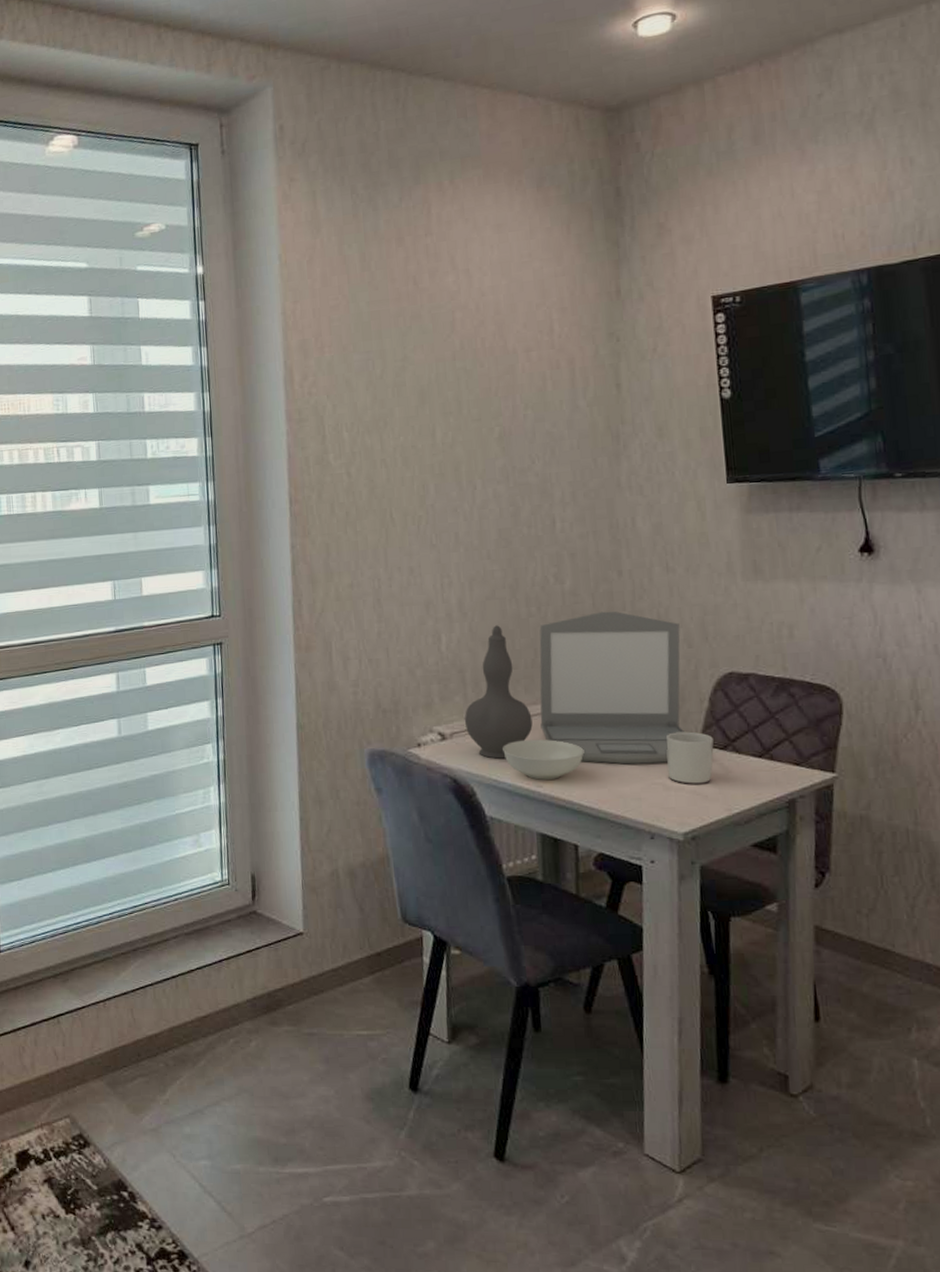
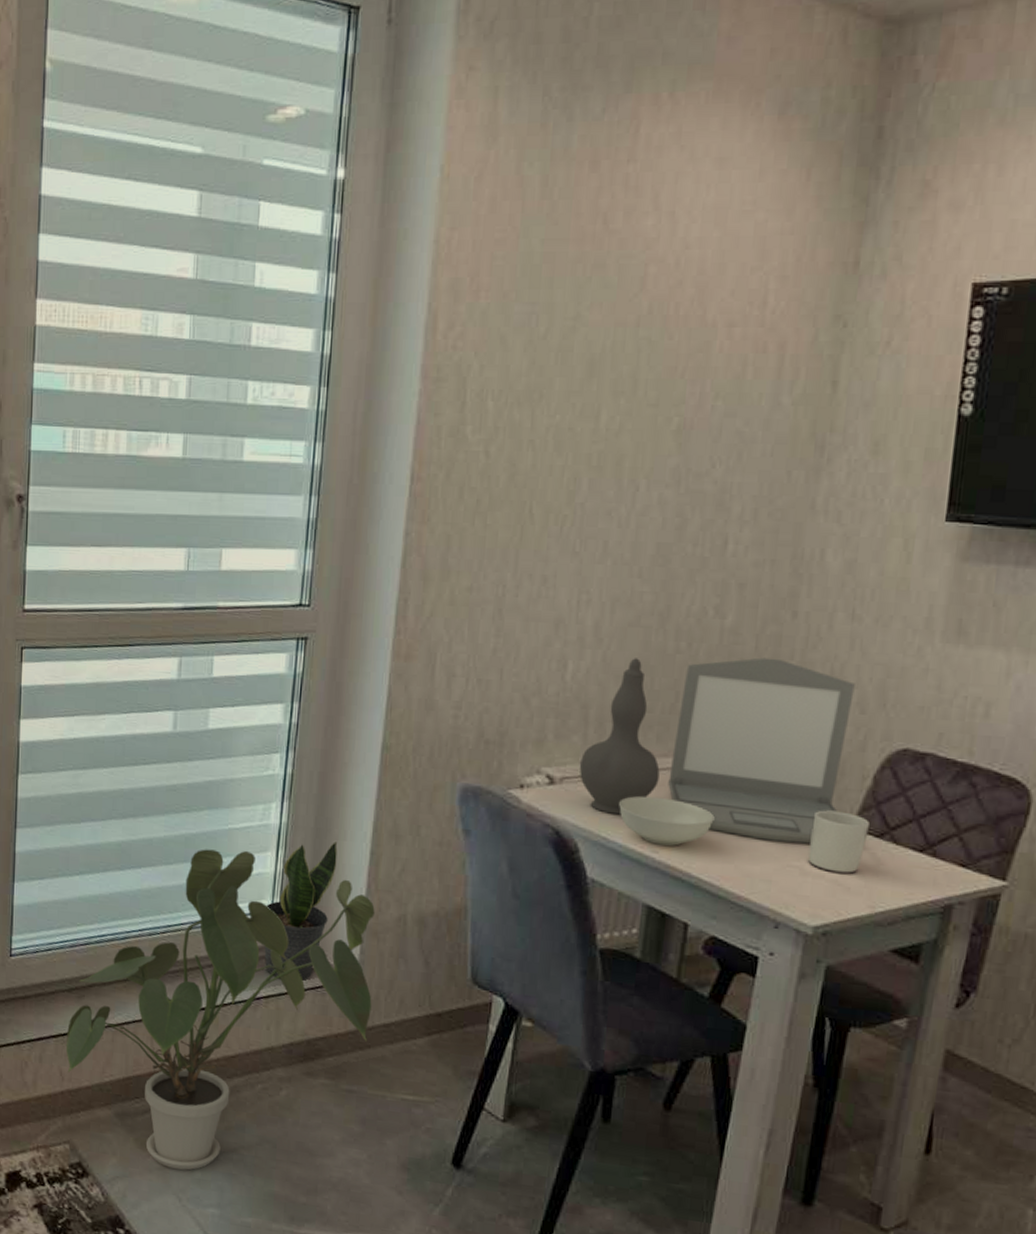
house plant: none [56,831,320,1128] -> present [65,849,375,1171]
potted plant: none [217,813,273,940] -> present [264,842,338,979]

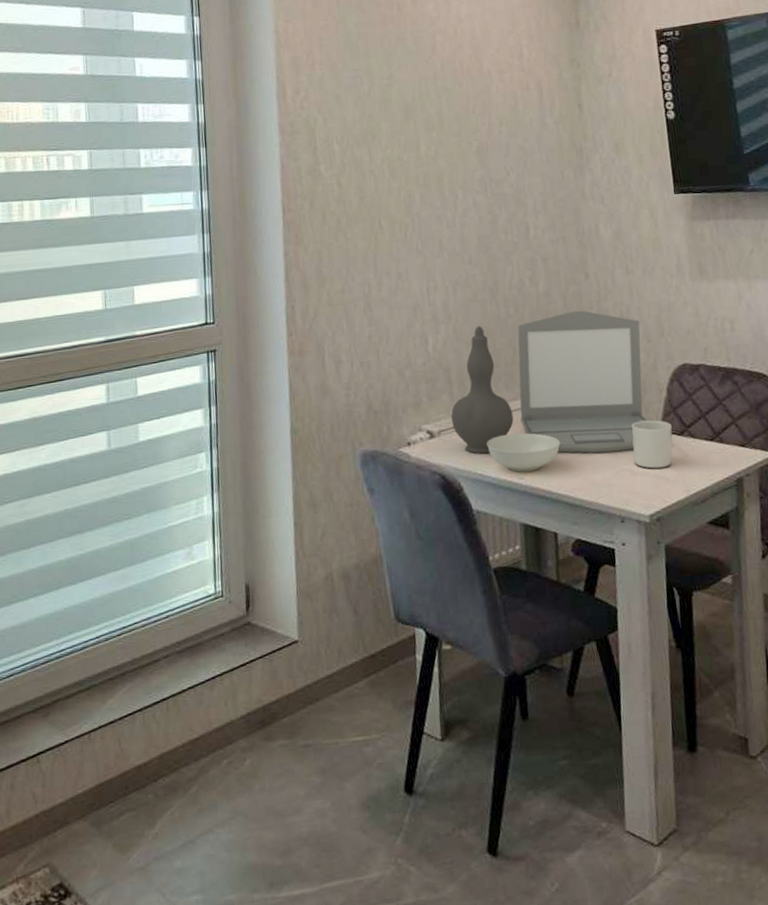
house plant: present [65,849,375,1171] -> none [36,543,315,865]
potted plant: present [264,842,338,979] -> none [210,520,267,654]

